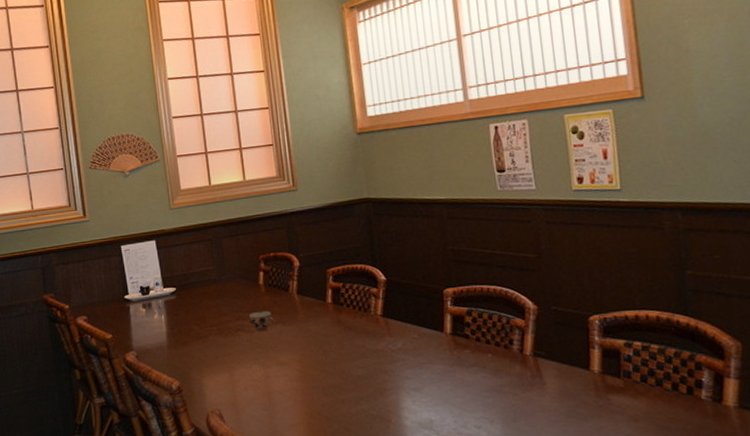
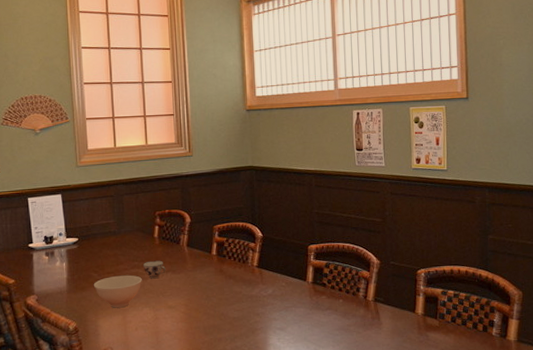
bowl: none [195,327,249,365] -> present [93,275,142,308]

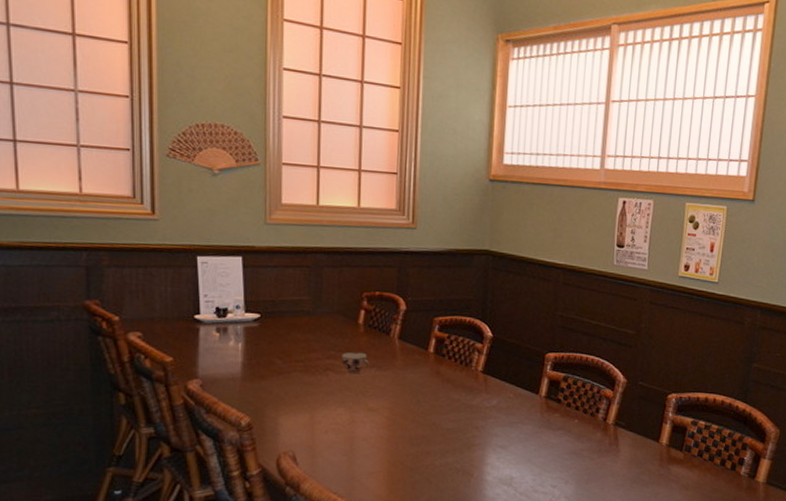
bowl: present [93,275,142,308] -> none [276,365,339,405]

